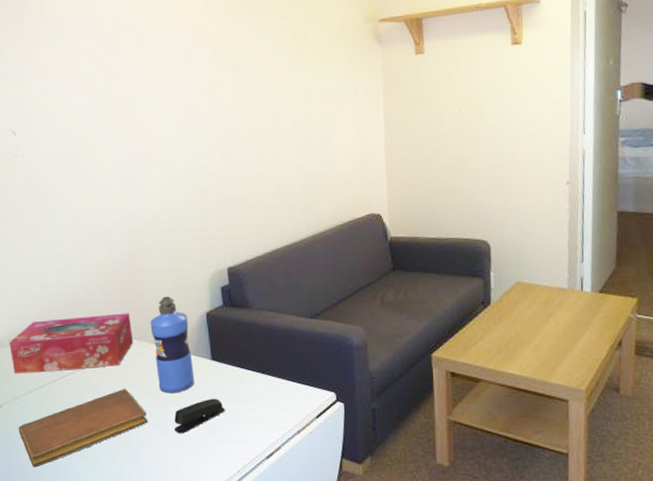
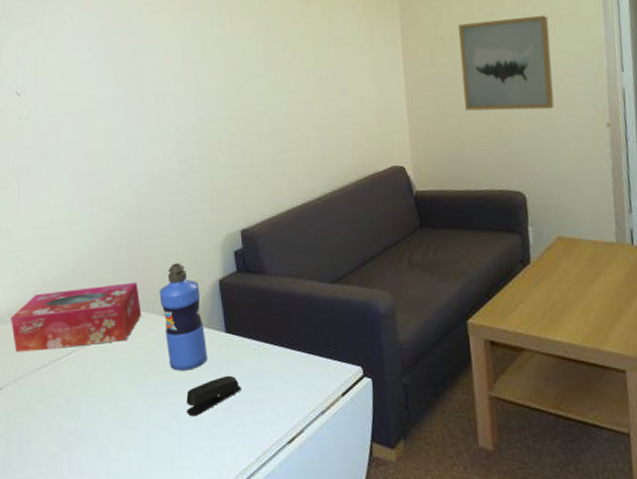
notebook: present [18,388,148,468] -> none [19,365,158,457]
wall art: none [436,78,521,166] -> present [458,14,555,111]

